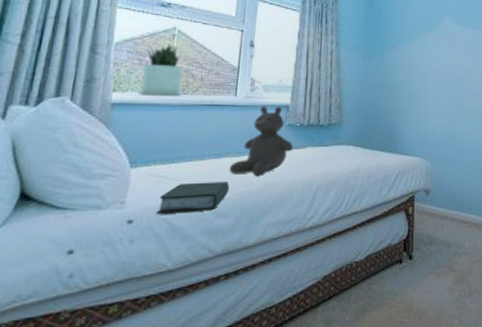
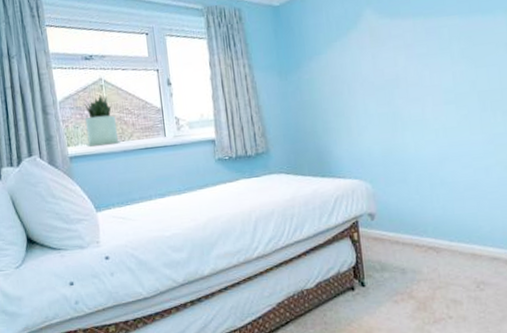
book: present [156,182,230,214] -> none [124,219,179,251]
teddy bear: present [229,106,293,176] -> none [174,141,226,212]

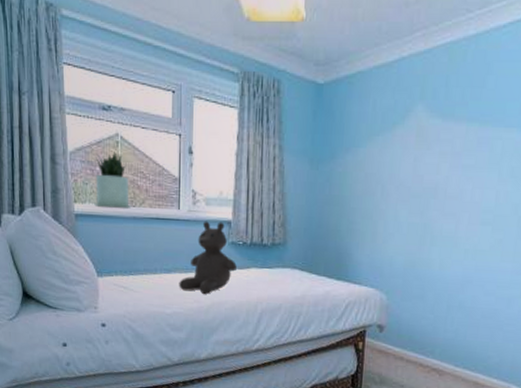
teddy bear: none [174,141,226,212] -> present [179,221,237,294]

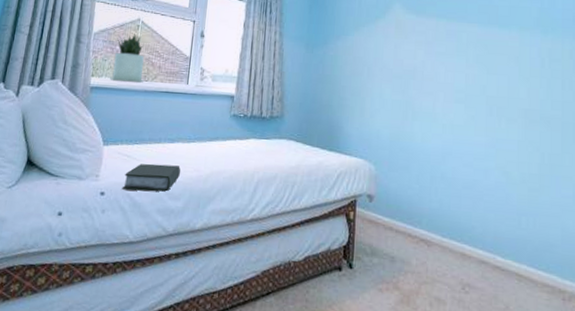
book: none [122,295,181,323] -> present [122,163,181,192]
teddy bear: present [179,221,237,294] -> none [180,95,237,163]

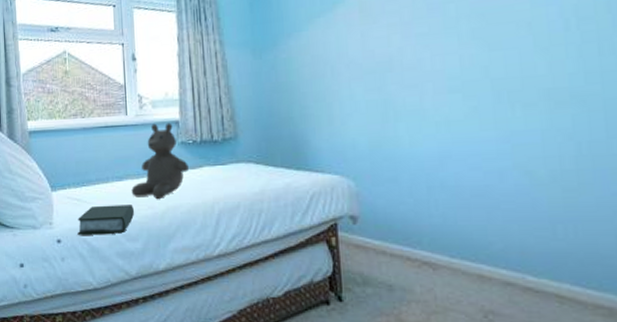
planter: present [110,34,145,84] -> none [44,68,81,123]
teddy bear: none [180,95,237,163] -> present [131,122,189,199]

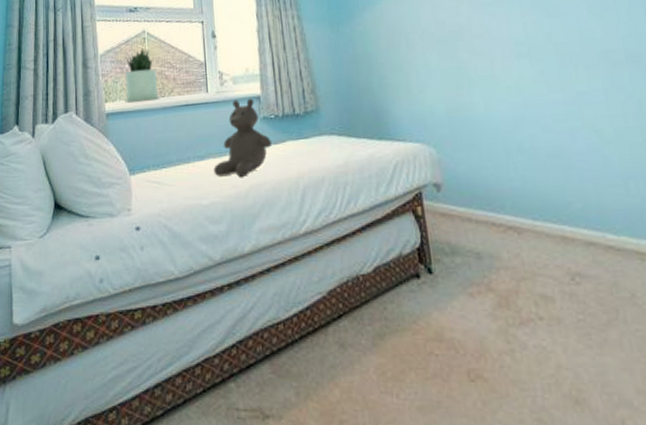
planter: none [44,68,81,123] -> present [122,48,161,104]
book: present [77,205,135,235] -> none [157,185,218,221]

